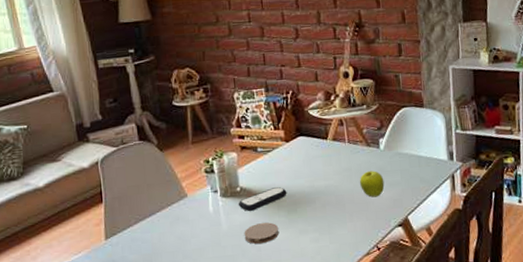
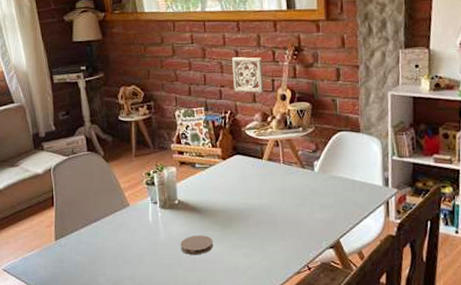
remote control: present [238,187,287,211] -> none [175,202,222,223]
wall ornament: none [292,34,326,72] -> present [232,56,264,93]
fruit: present [359,171,385,198] -> none [292,192,318,218]

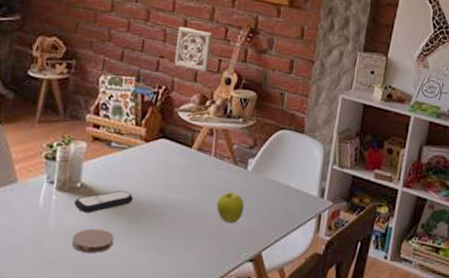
remote control: none [175,202,222,223] -> present [73,190,134,213]
fruit: none [292,192,318,218] -> present [216,192,245,223]

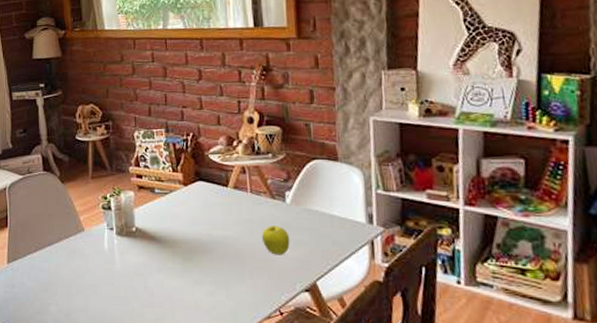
coaster: present [71,229,115,254] -> none [137,267,173,290]
remote control: present [73,190,134,213] -> none [132,232,183,253]
wall ornament: present [174,26,212,73] -> none [195,76,229,115]

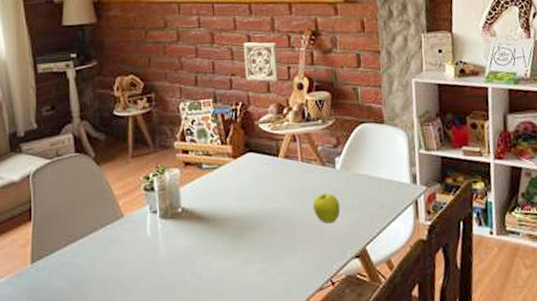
wall ornament: none [195,76,229,115] -> present [244,41,279,82]

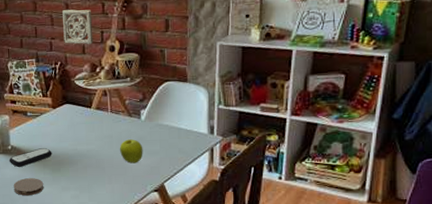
remote control: none [178,209,233,235] -> present [9,148,52,167]
coaster: none [183,249,223,274] -> present [13,178,44,196]

